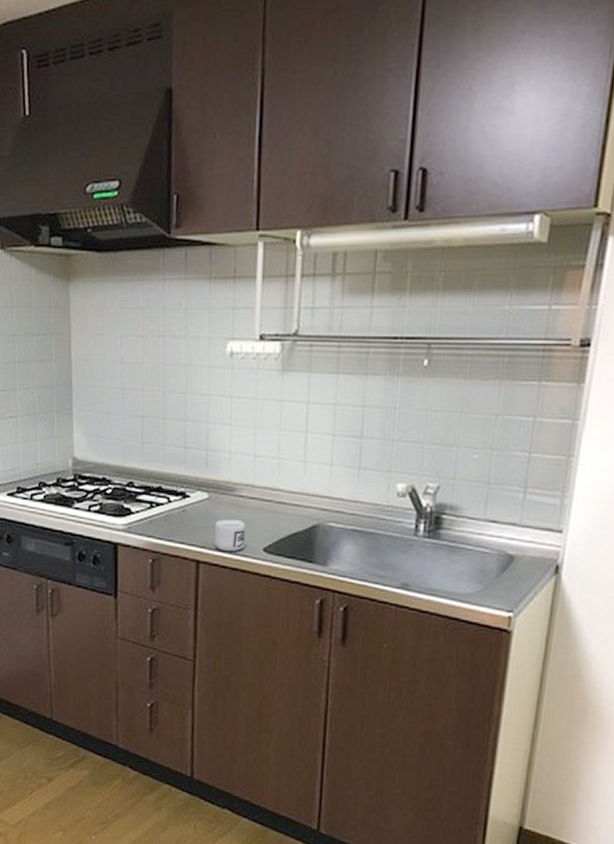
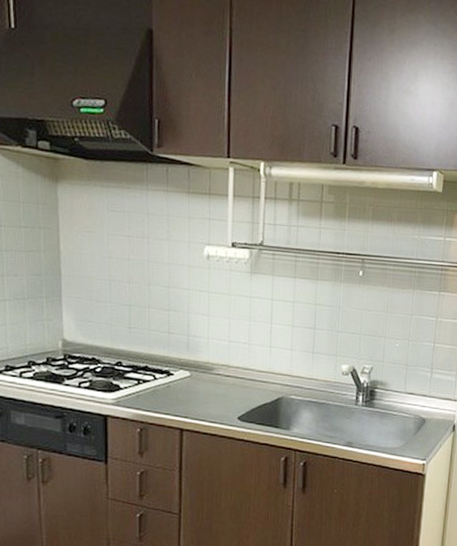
mug: present [214,518,246,551] -> none [196,393,222,420]

